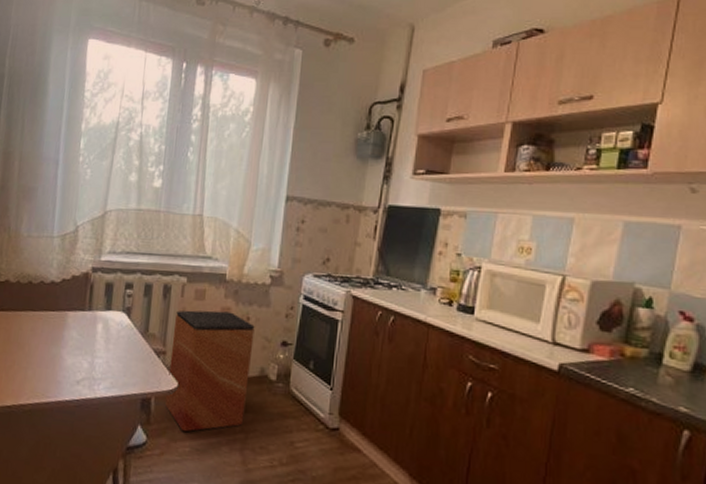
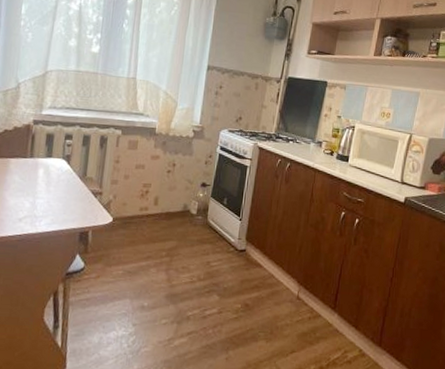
trash bin: present [165,310,255,432] -> none [101,158,180,258]

